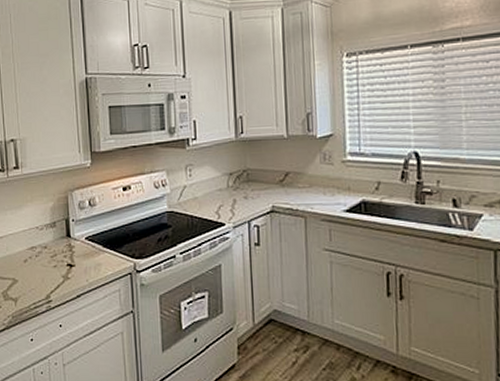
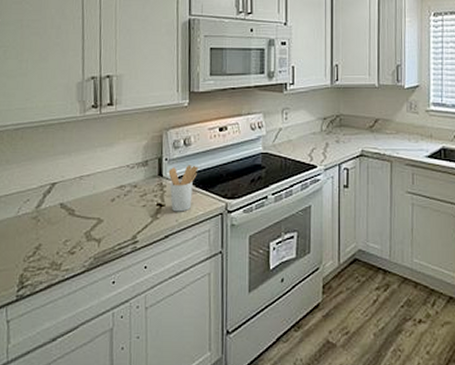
utensil holder: none [76,225,105,272] -> present [168,165,198,212]

